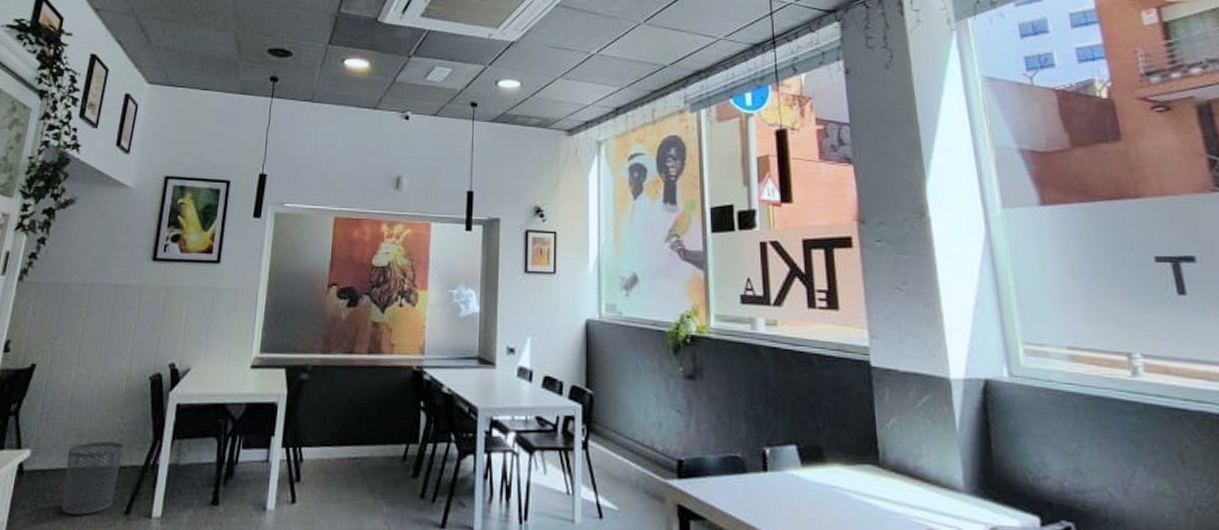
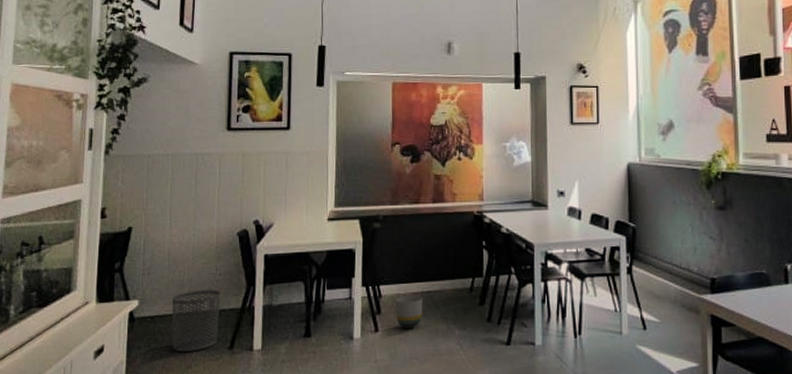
planter: none [317,461,349,502] -> present [396,295,423,329]

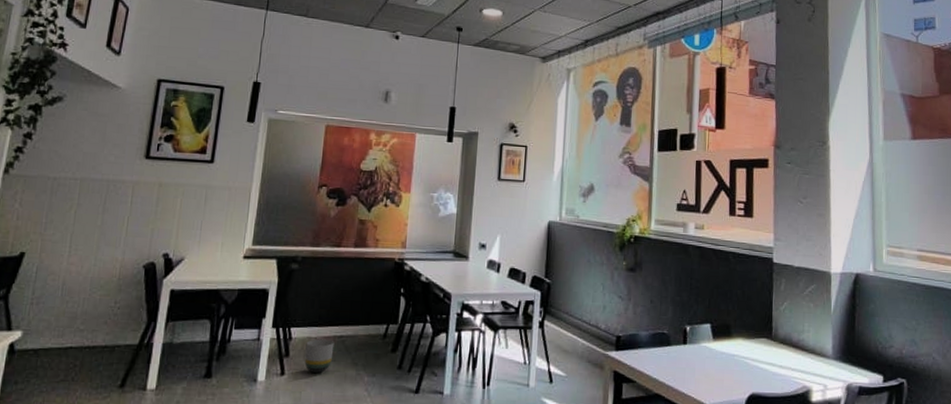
waste bin: present [171,290,221,351] -> none [55,323,118,389]

